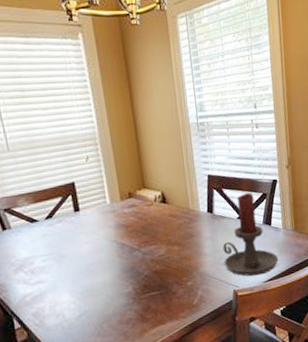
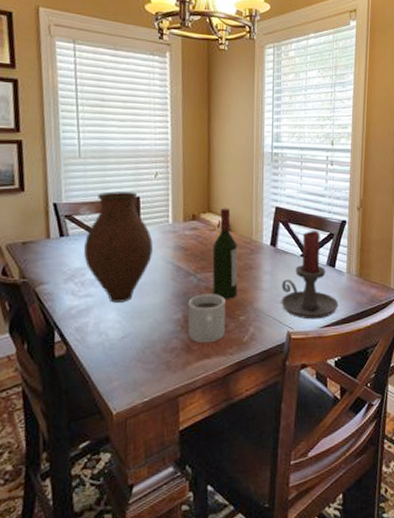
vase: none [27,178,96,286] -> present [84,191,153,303]
mug: none [136,264,175,311] -> present [187,294,226,343]
wine bottle: none [152,182,182,269] -> present [212,208,238,299]

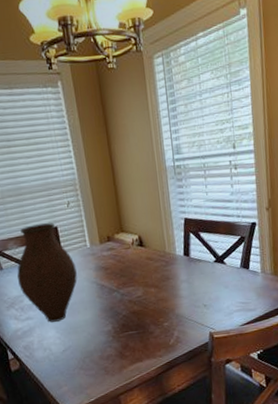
mug: present [187,294,226,343] -> none [115,305,152,349]
wine bottle: present [212,208,238,299] -> none [130,225,159,309]
candle holder: present [281,231,339,320] -> none [199,236,256,320]

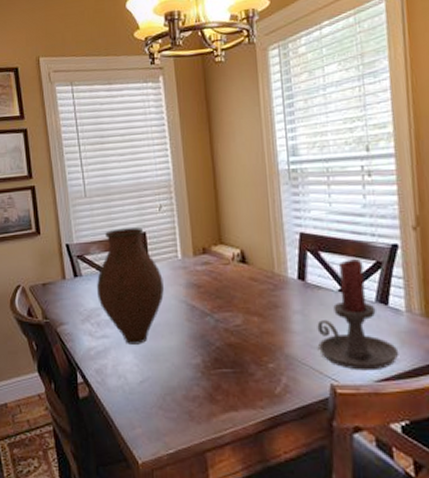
candle holder: none [199,236,256,320] -> present [317,259,399,371]

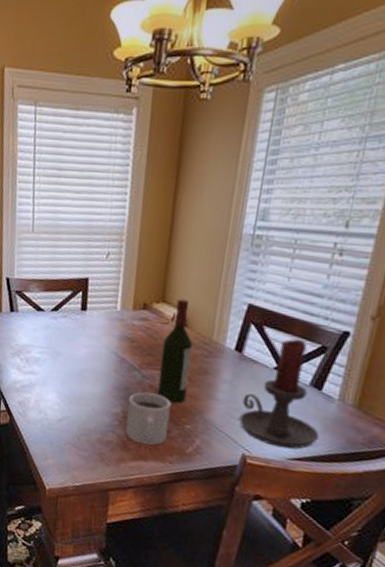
vase: present [97,227,164,344] -> none [30,270,98,386]
mug: none [206,337,252,393] -> present [125,392,171,445]
wine bottle: none [228,238,263,343] -> present [157,298,193,404]

